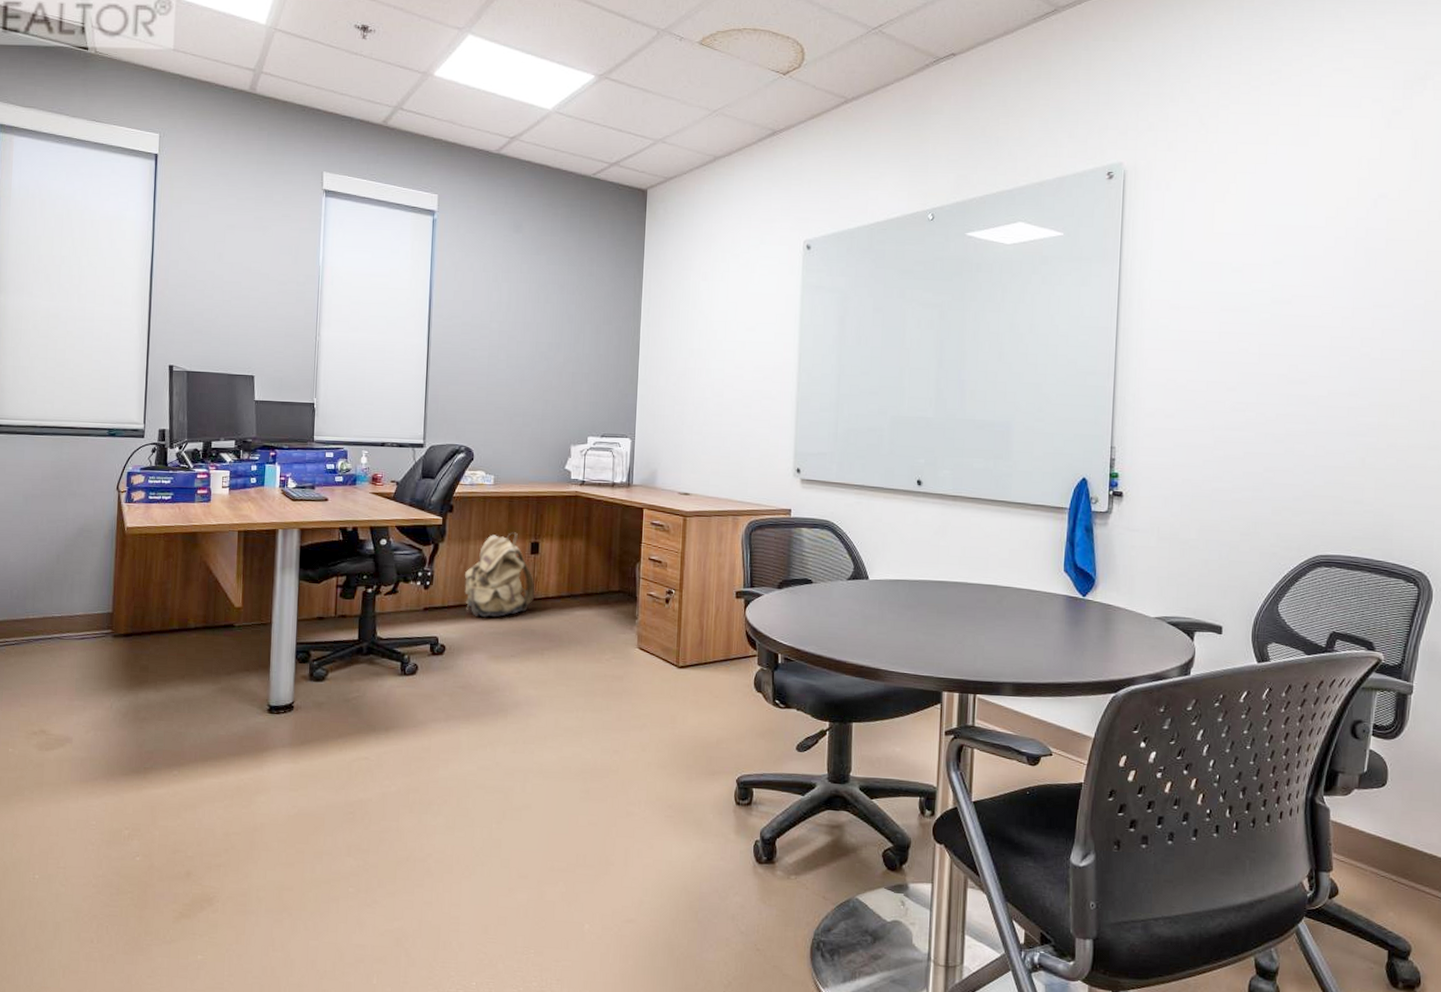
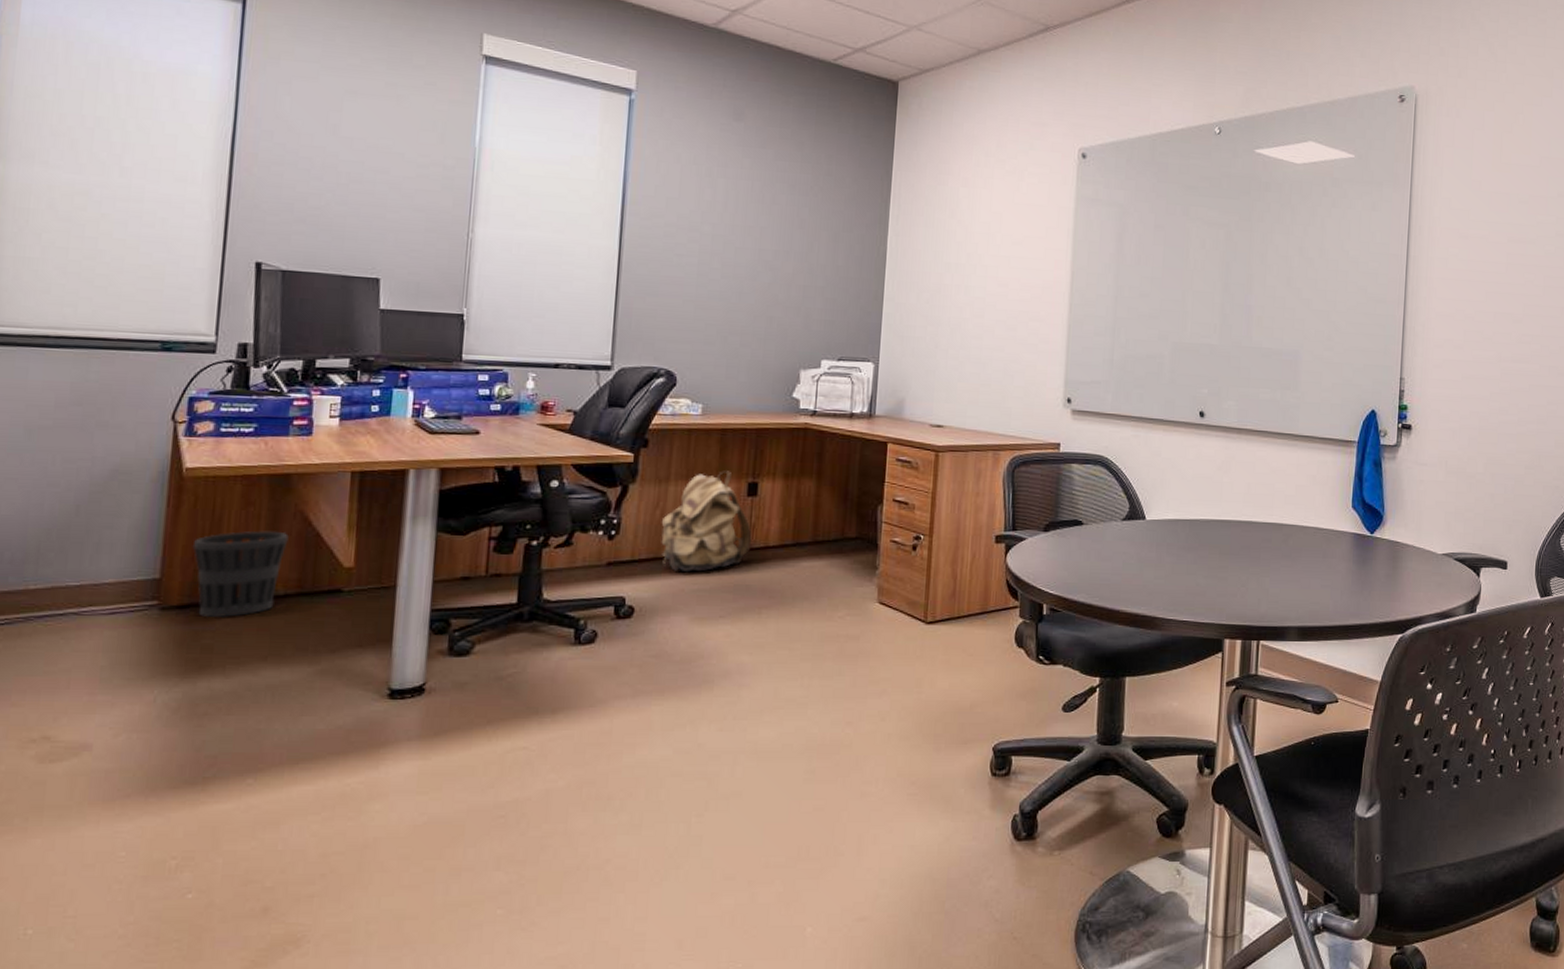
wastebasket: none [132,577,197,644] -> present [192,530,289,618]

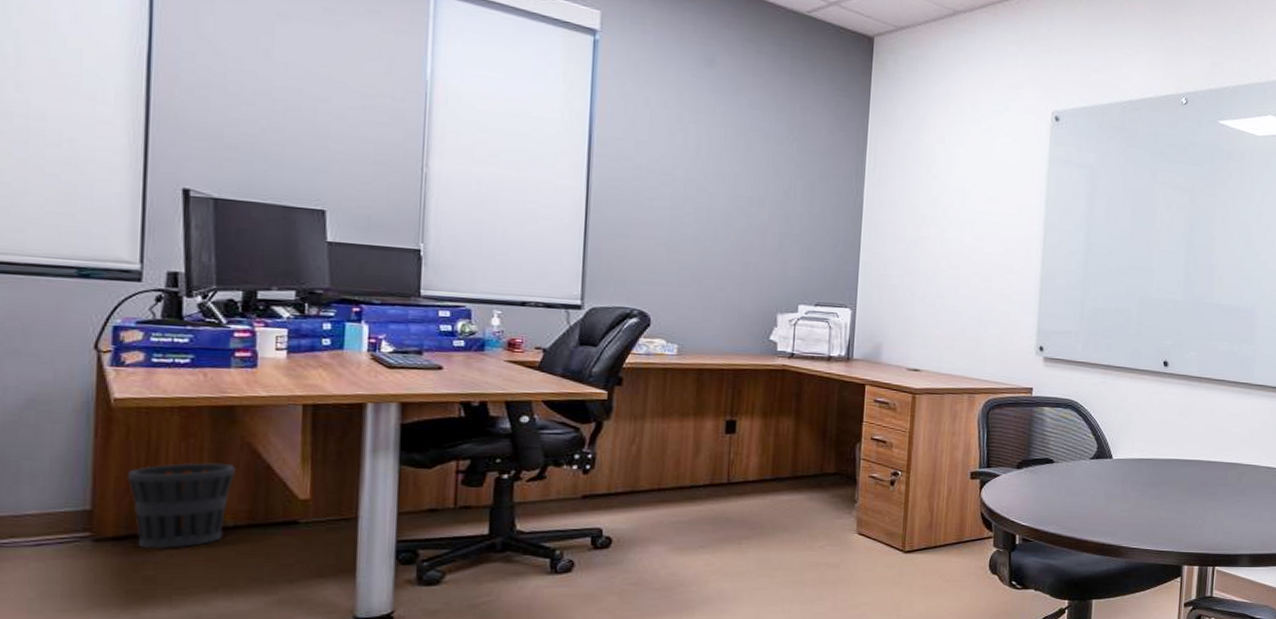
backpack: present [661,471,752,572] -> none [637,409,731,505]

